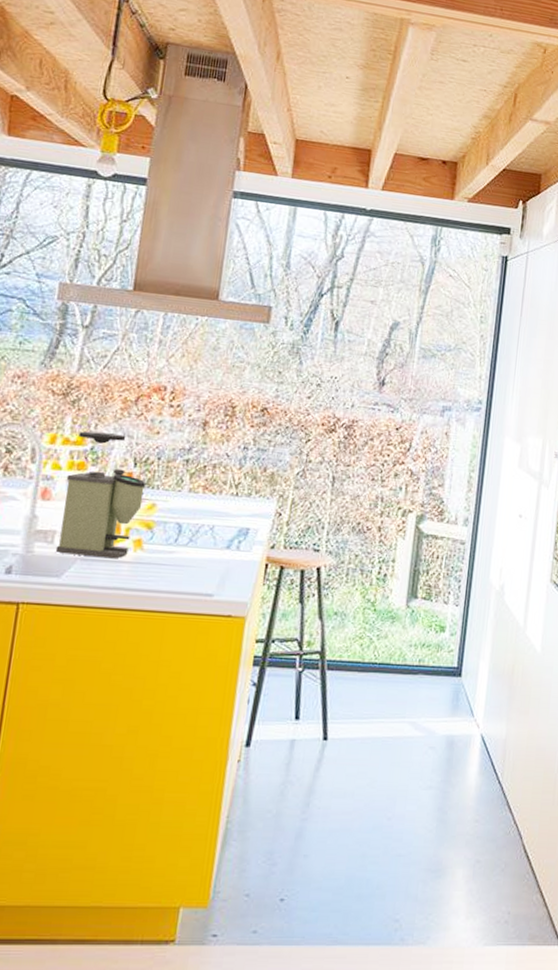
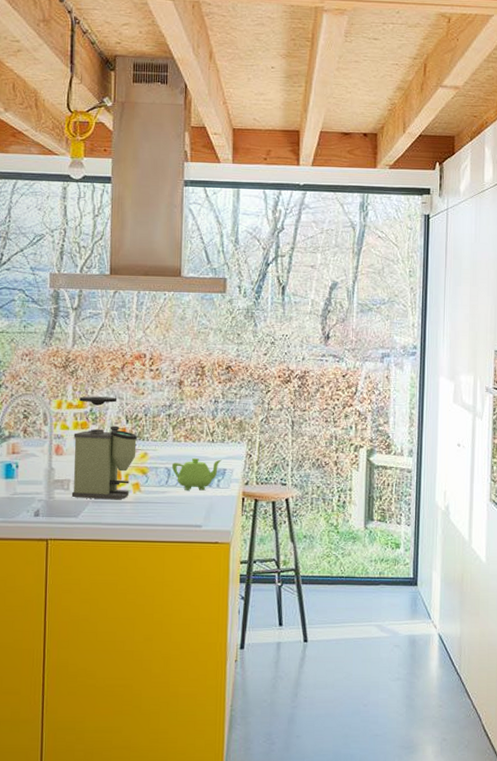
teapot: none [184,513,246,553] -> present [171,457,222,491]

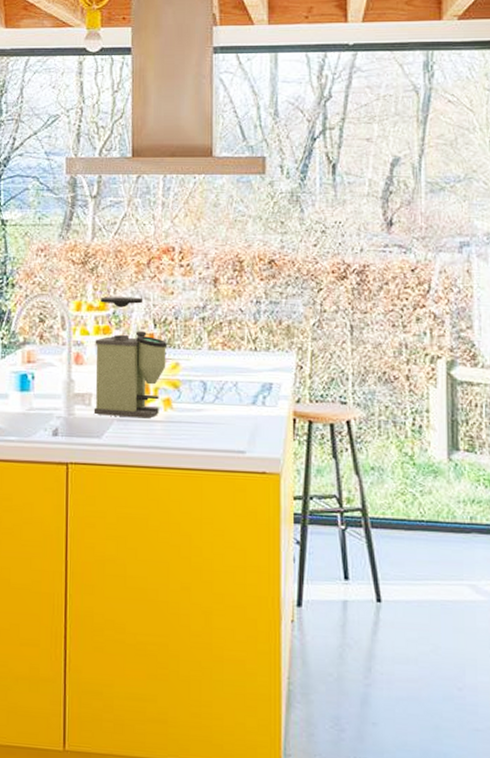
teapot: present [171,457,222,491] -> none [207,369,267,409]

